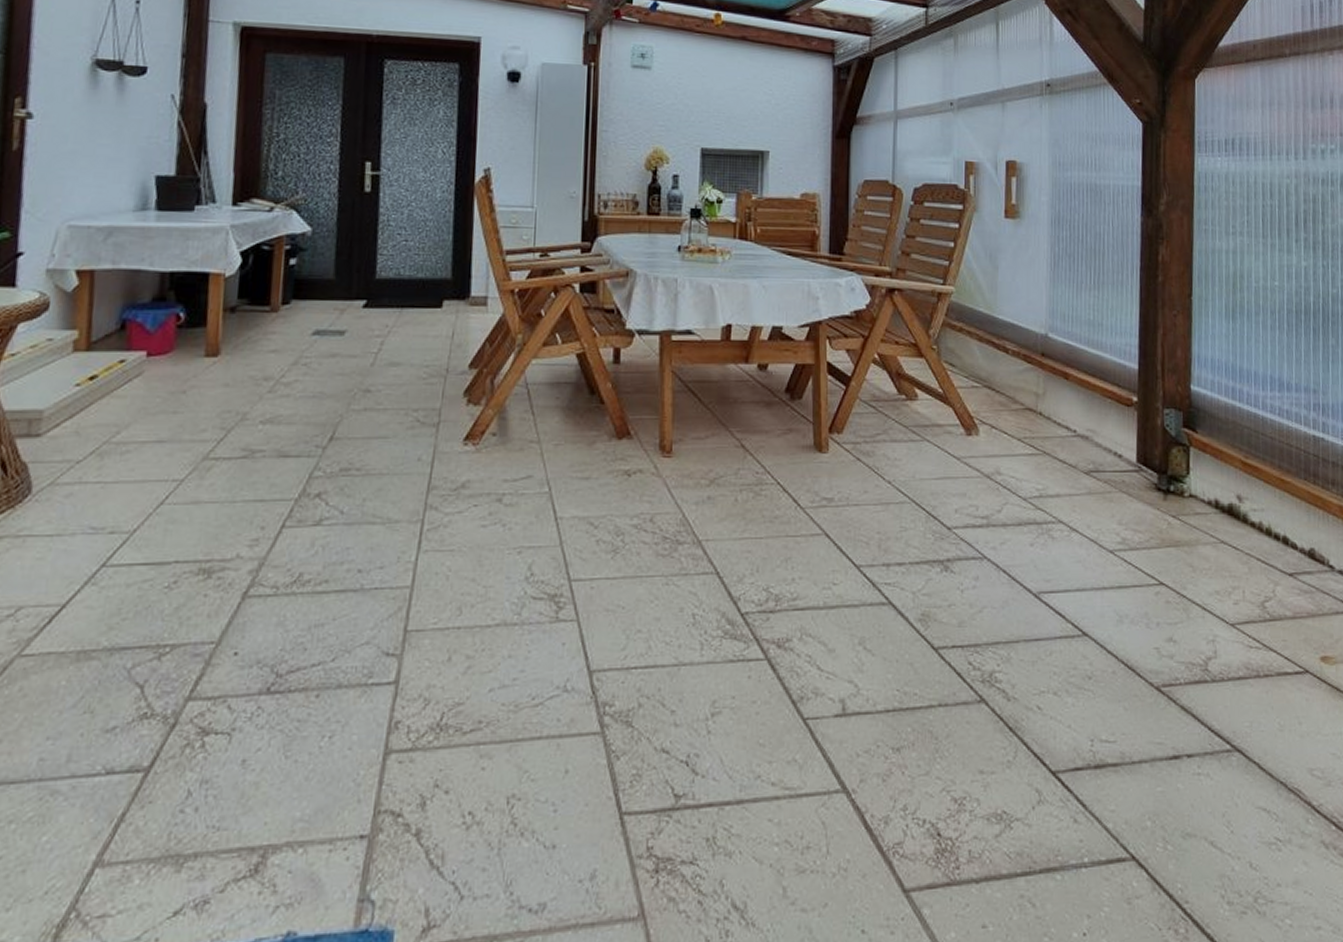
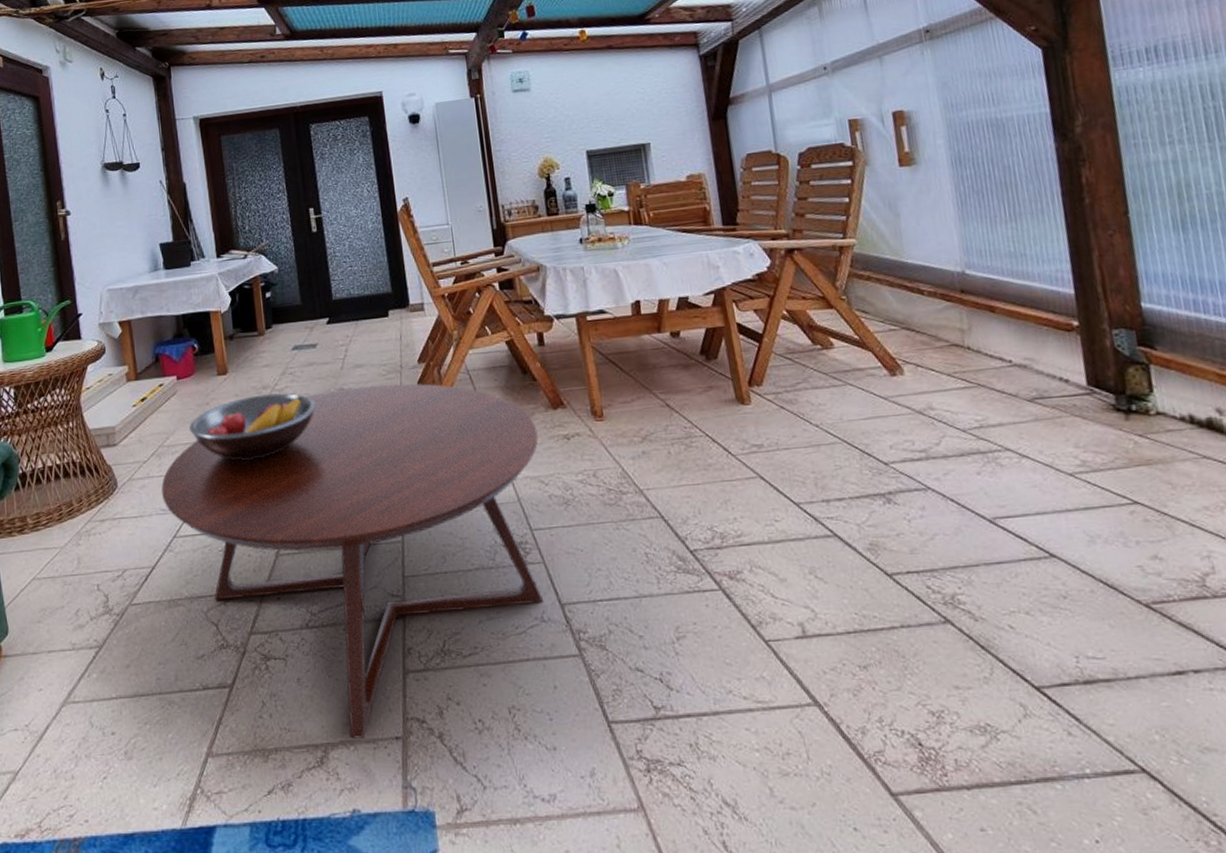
coffee table: none [95,389,596,839] -> present [161,383,544,739]
fruit bowl: none [152,387,331,469] -> present [189,393,316,460]

